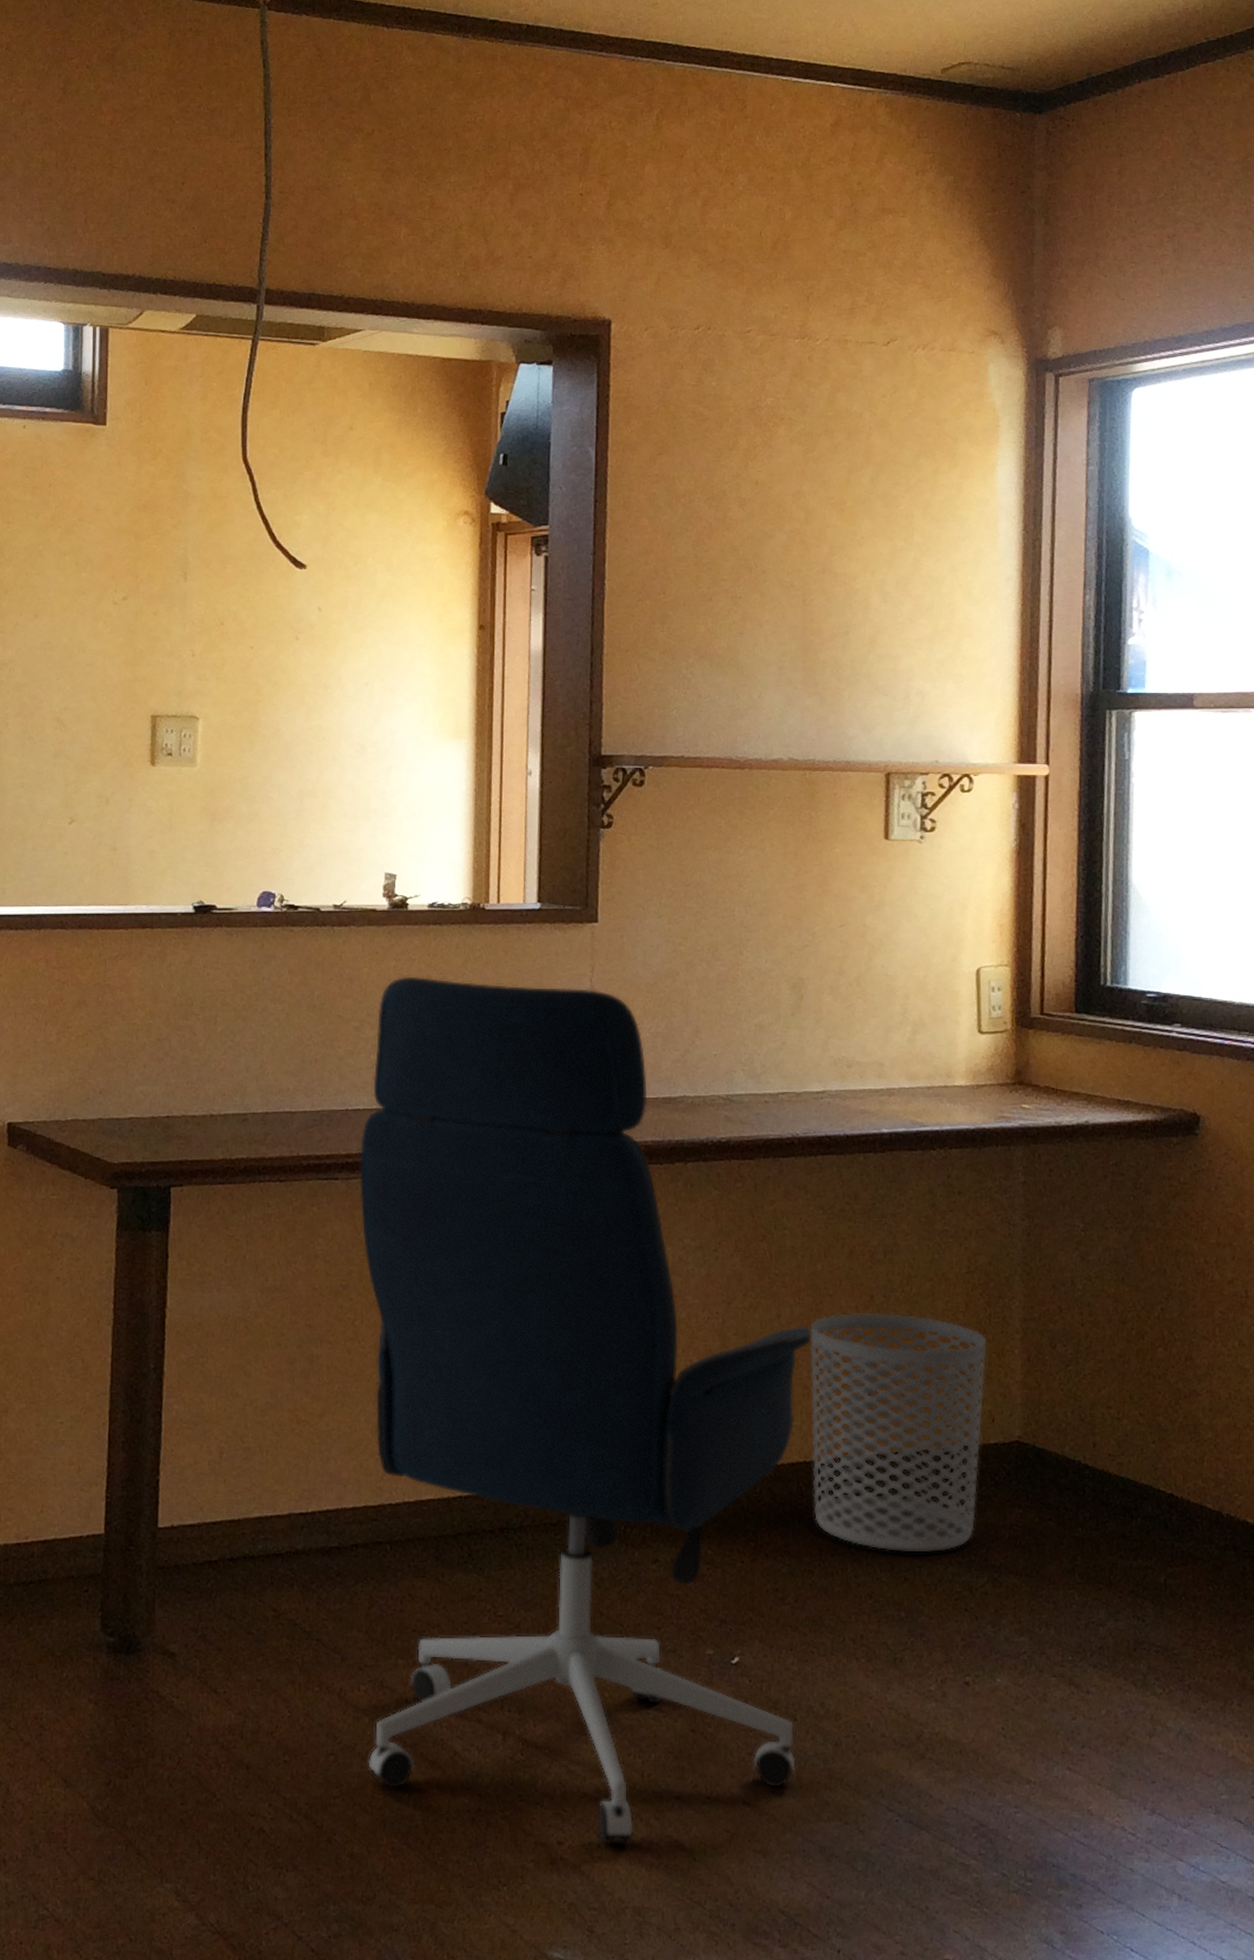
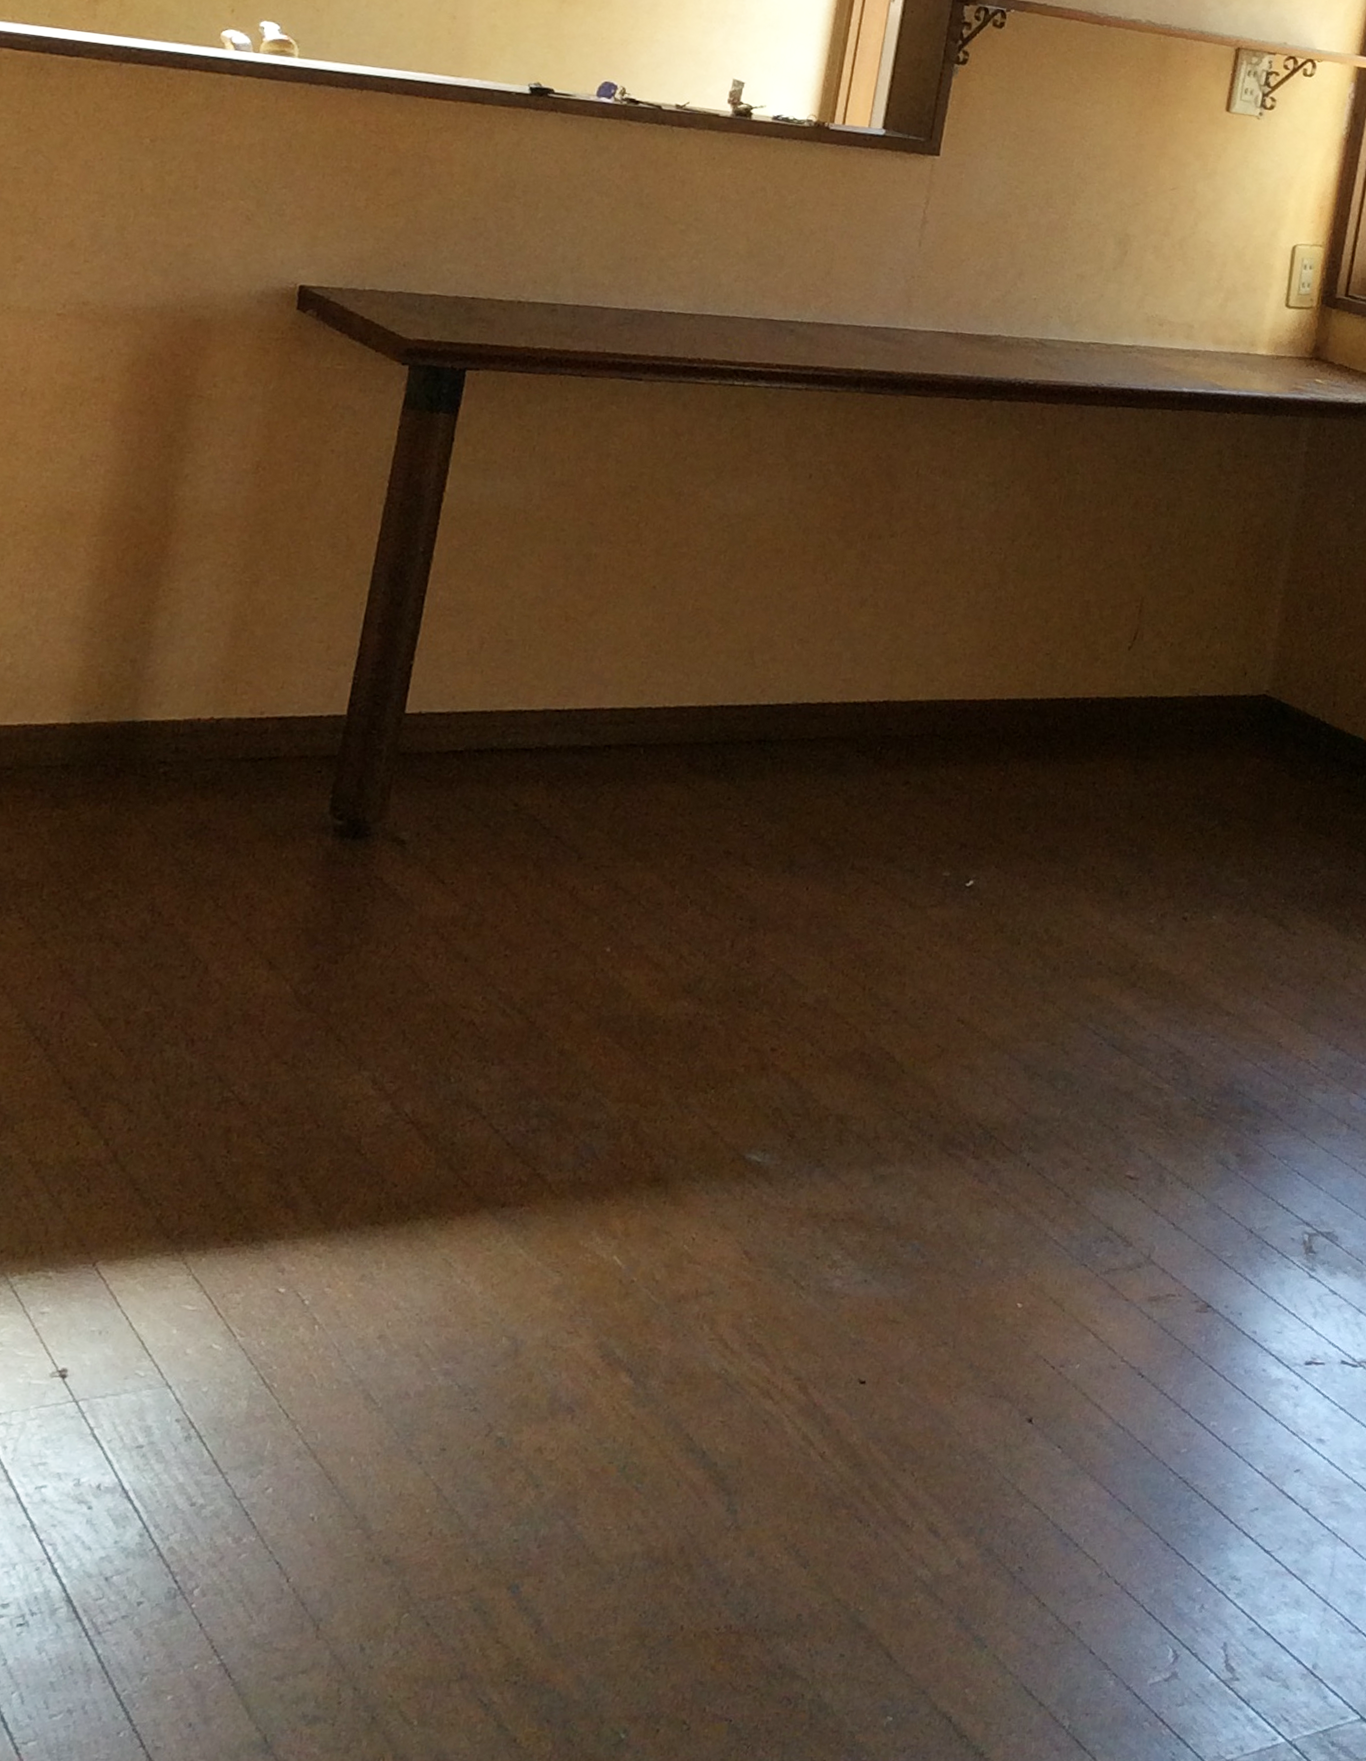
office chair: present [360,976,813,1845] -> none [591,185,1089,1054]
waste bin: present [809,1313,987,1553] -> none [1065,560,1250,794]

